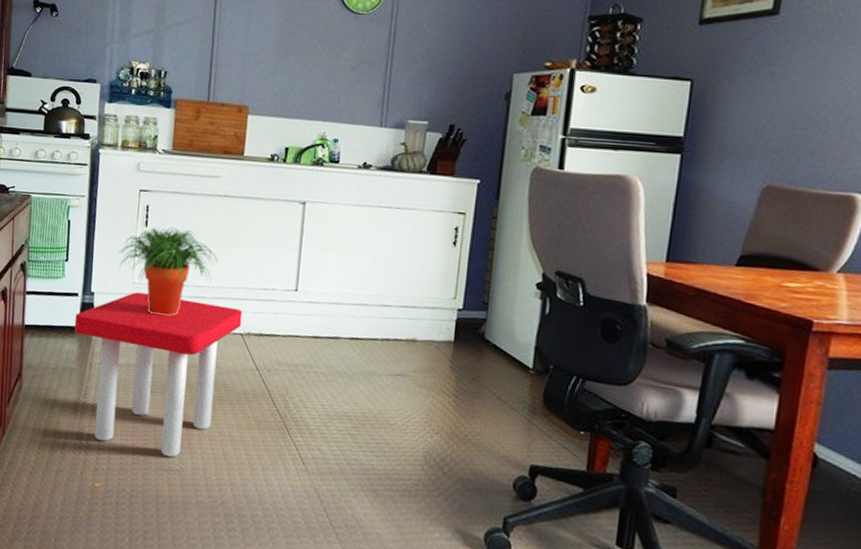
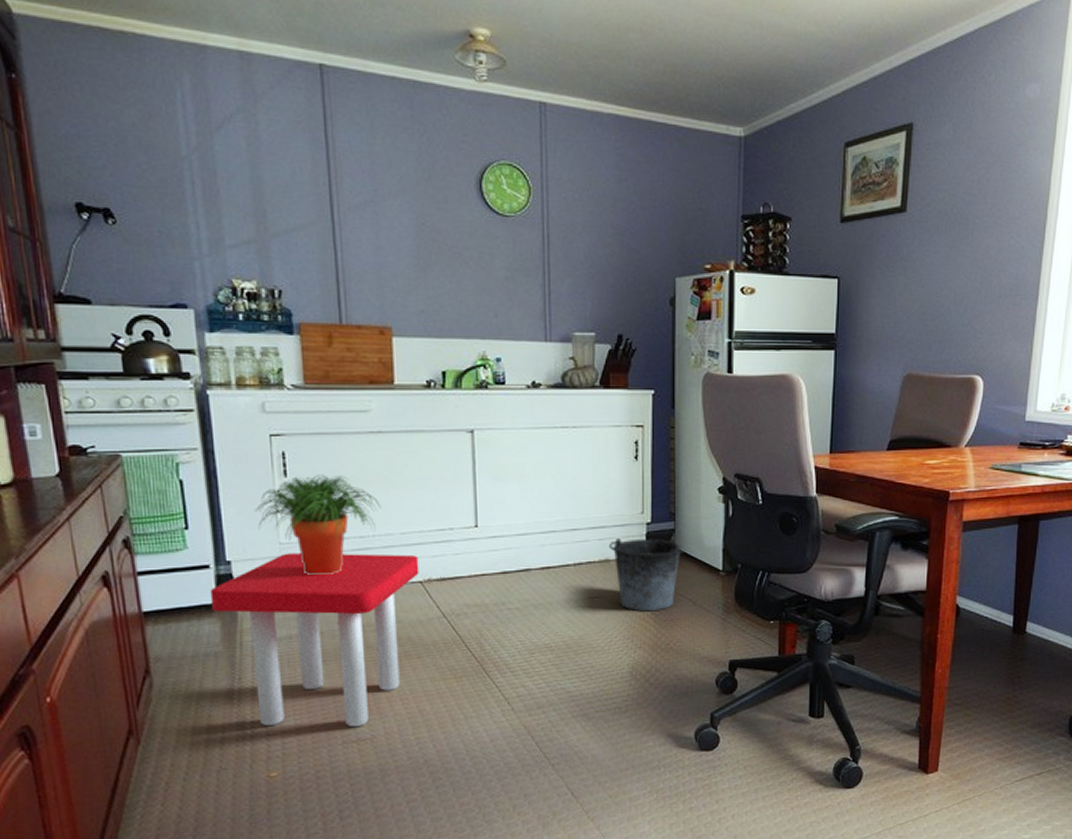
bucket: none [417,319,491,400] -> present [608,537,682,612]

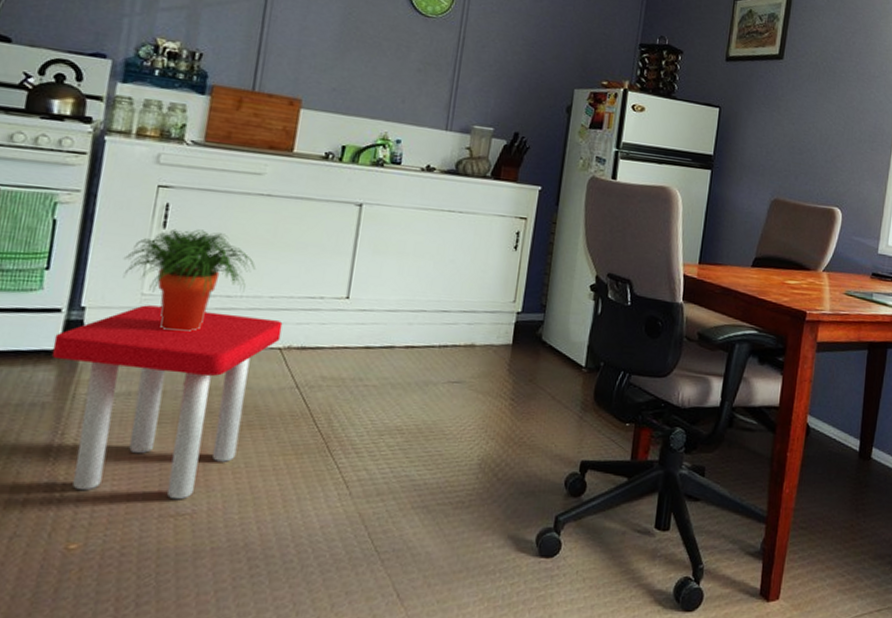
bucket: present [608,537,682,612] -> none [476,323,548,403]

